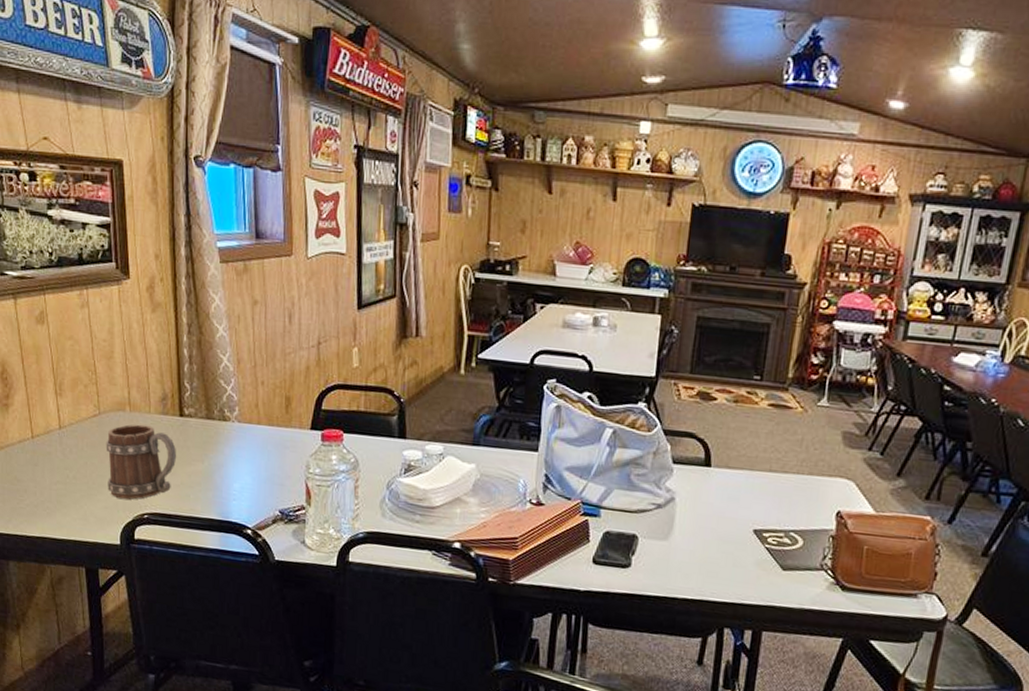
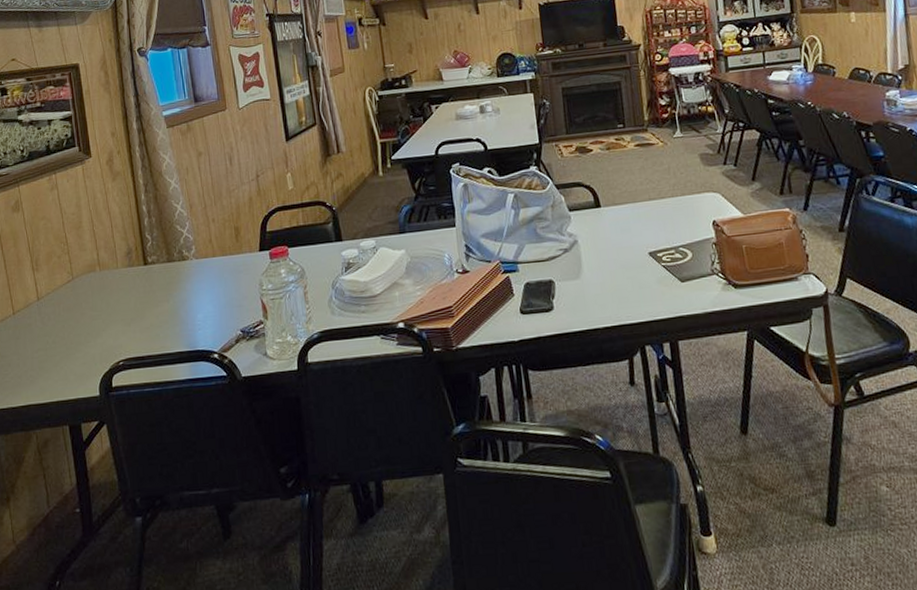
beer mug: present [106,424,177,500] -> none [80,279,145,352]

